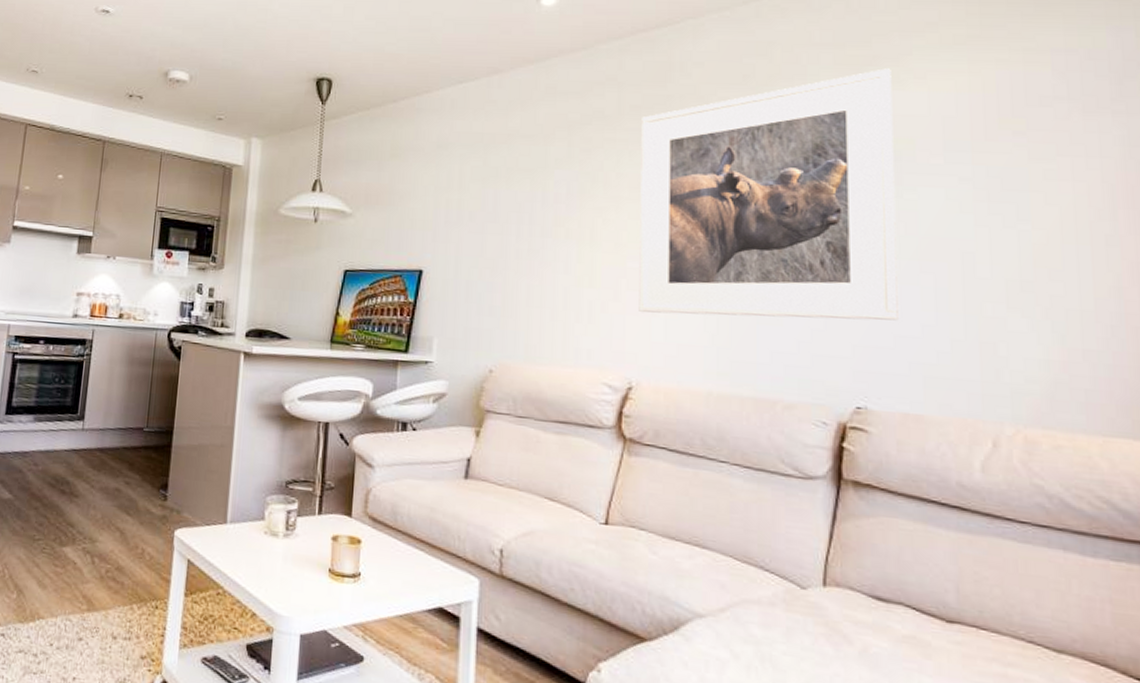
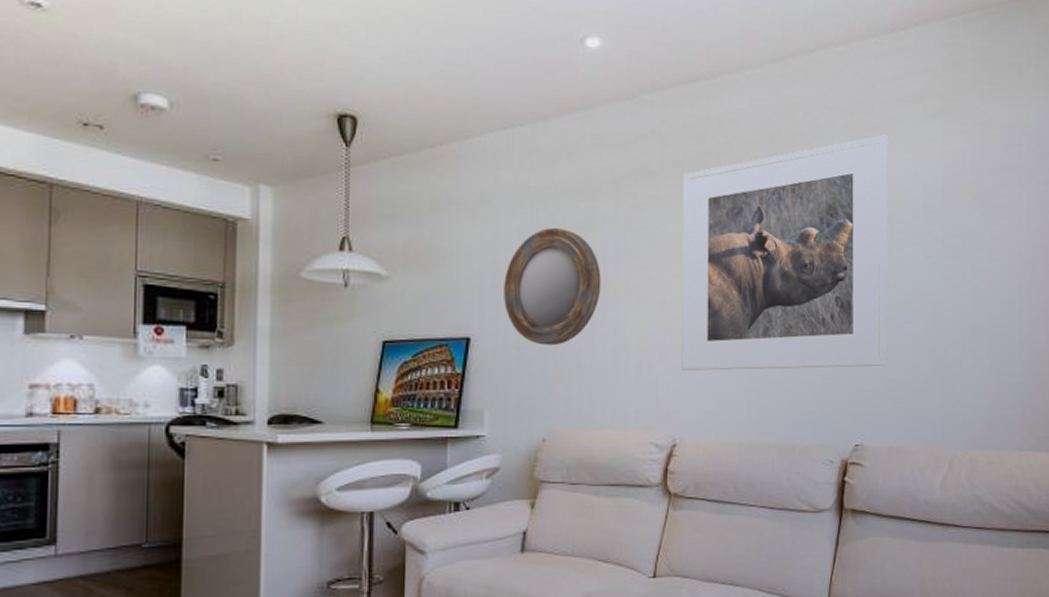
home mirror: none [455,170,553,281] -> present [504,227,601,346]

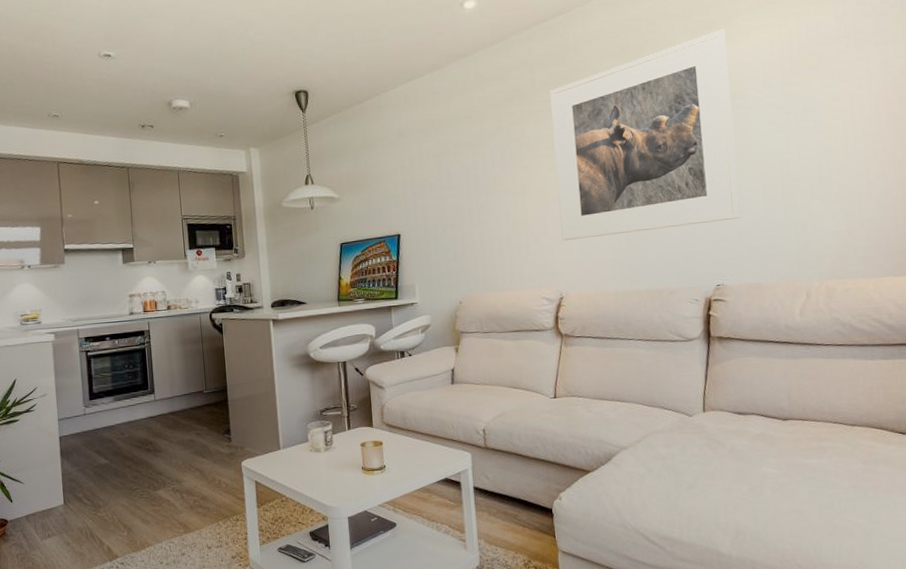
home mirror: present [504,227,601,346] -> none [420,146,493,234]

